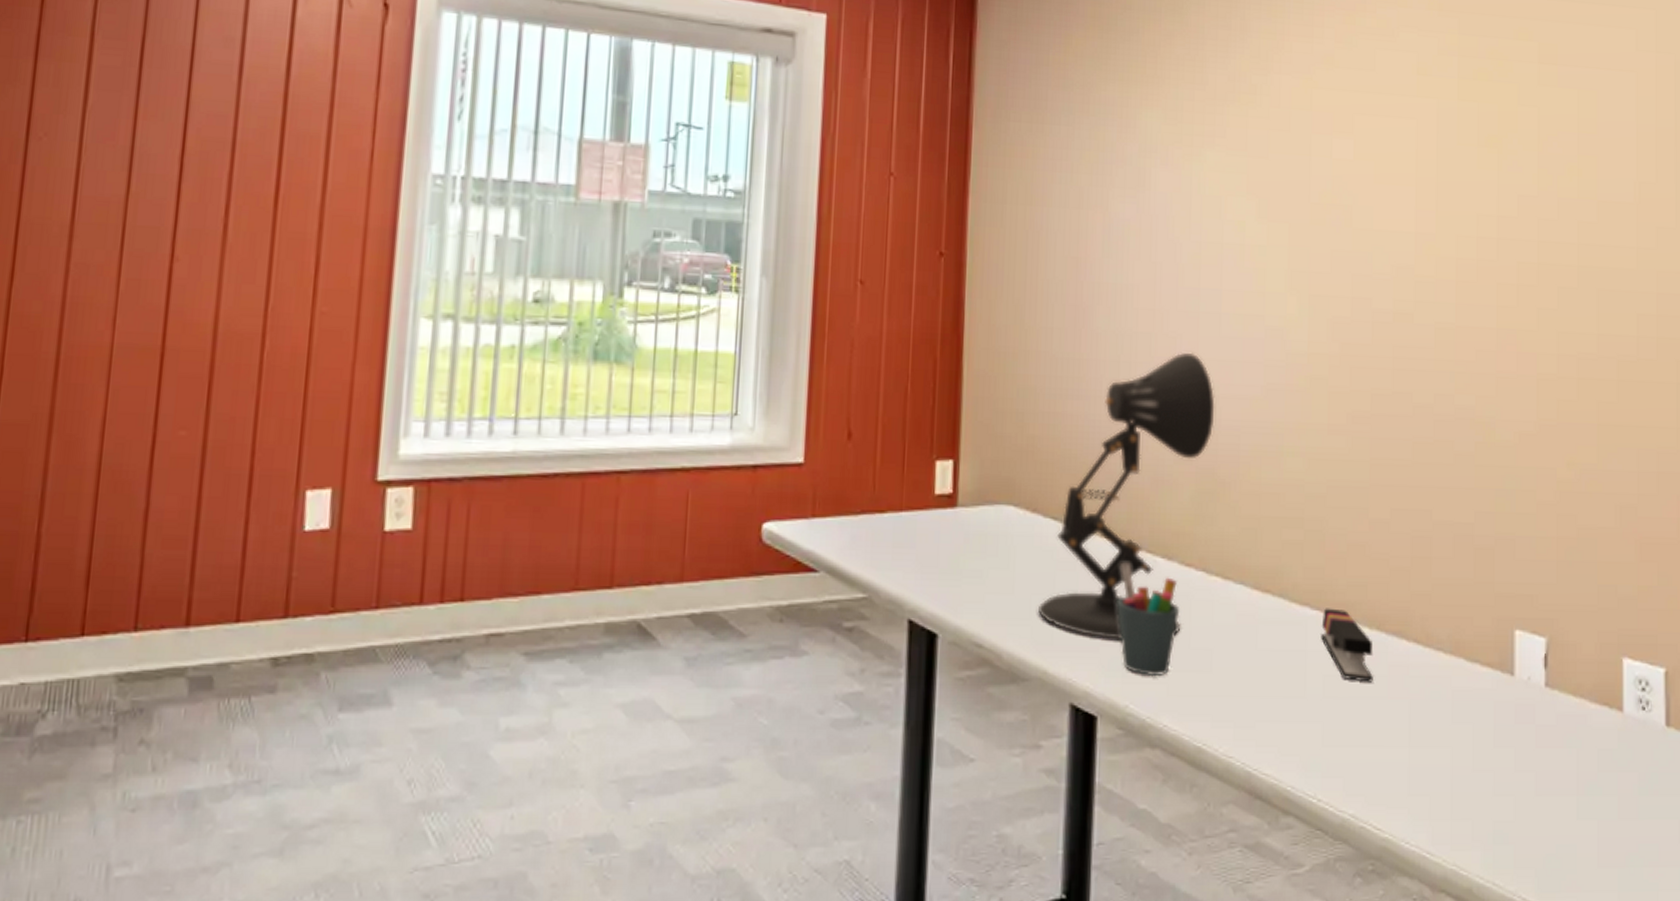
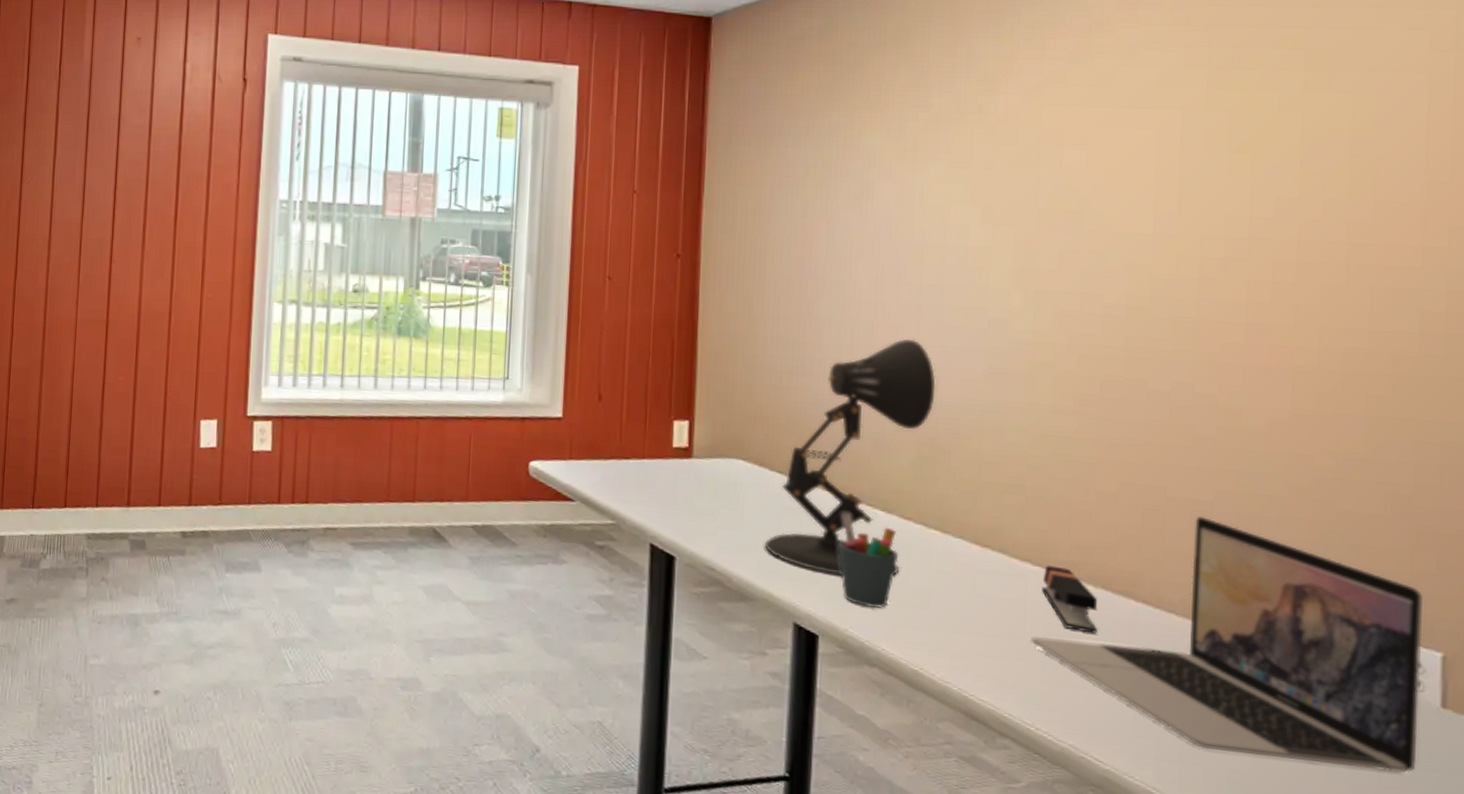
laptop: none [1312,541,1649,801] -> present [1031,517,1423,773]

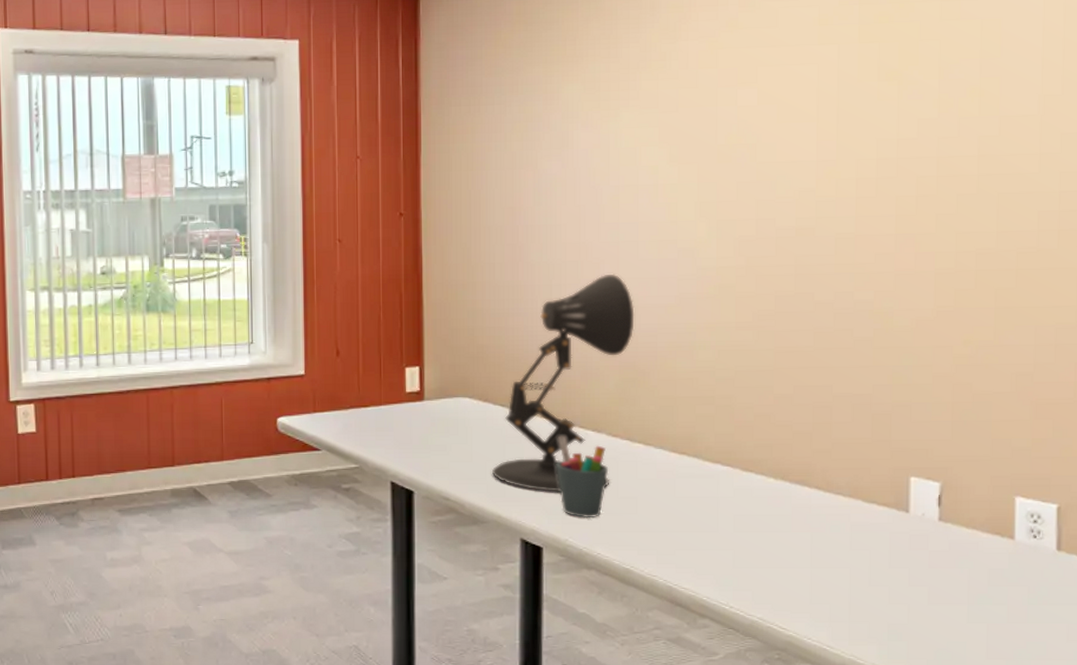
laptop: present [1031,517,1423,773] -> none [723,409,1042,609]
stapler: present [1042,565,1098,634] -> none [731,464,778,520]

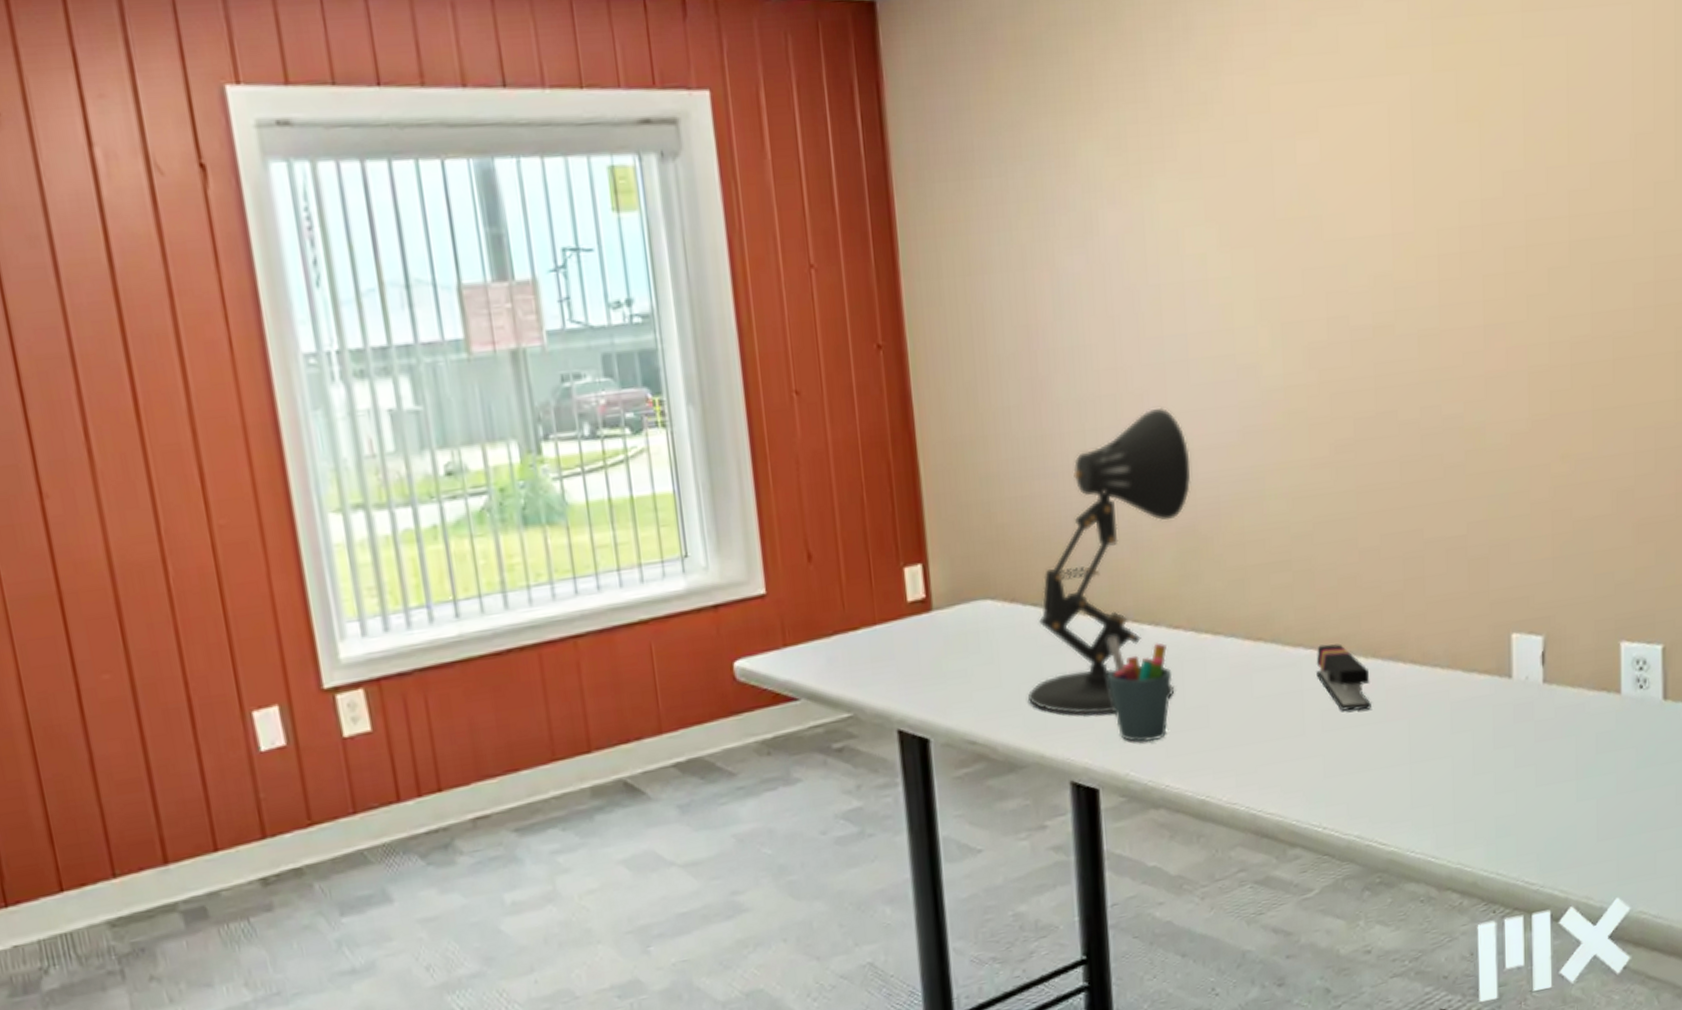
stapler: none [731,464,778,520] -> present [1316,643,1371,711]

